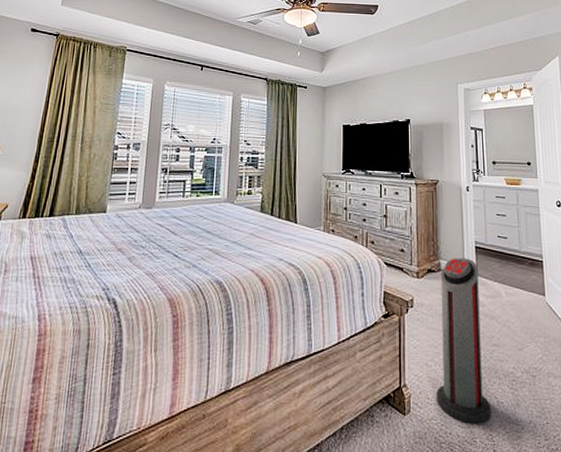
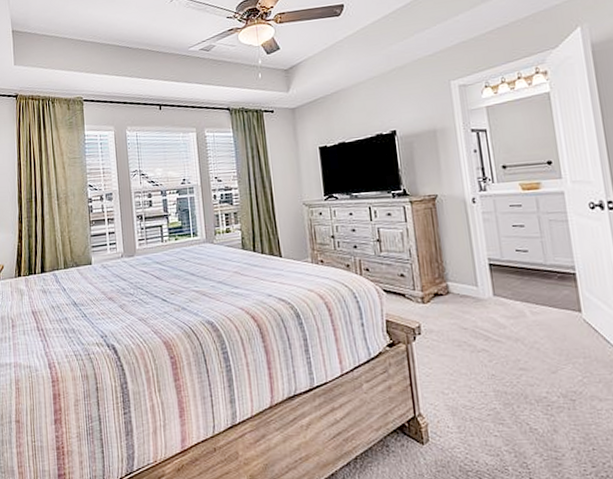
air purifier: present [436,258,492,424] -> none [449,277,525,452]

